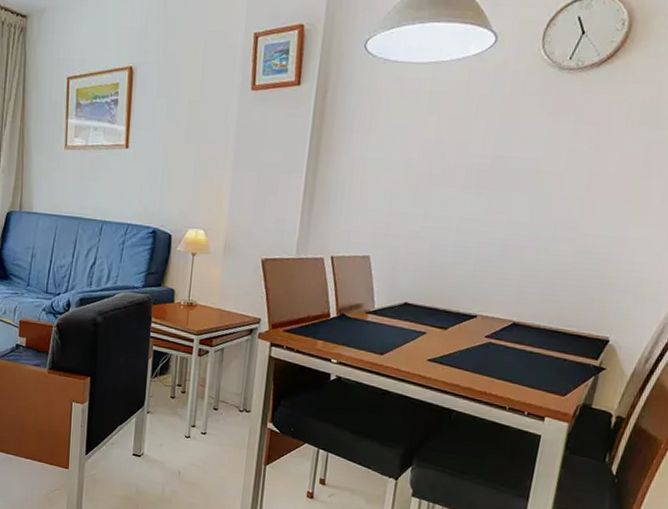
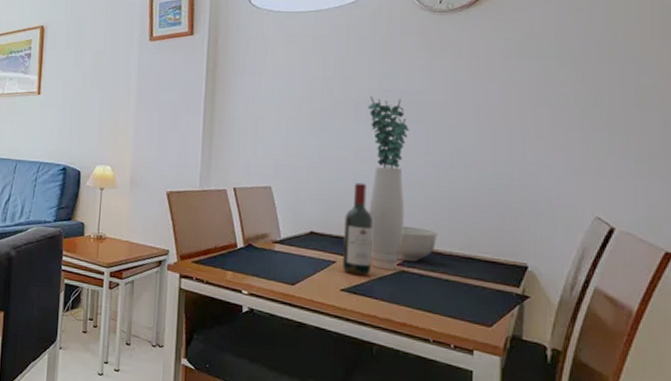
wine bottle: none [432,254,469,348] -> present [343,182,374,276]
vase: none [460,162,517,342] -> present [367,96,409,271]
bowl: none [486,298,529,334] -> present [397,226,438,262]

